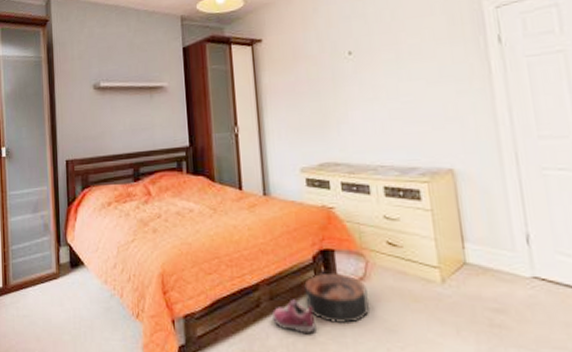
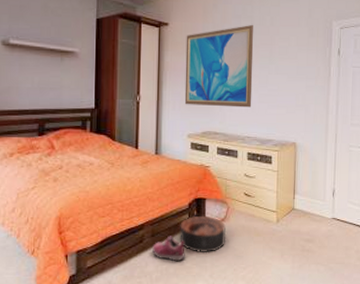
wall art: none [284,23,381,132] -> present [184,24,254,108]

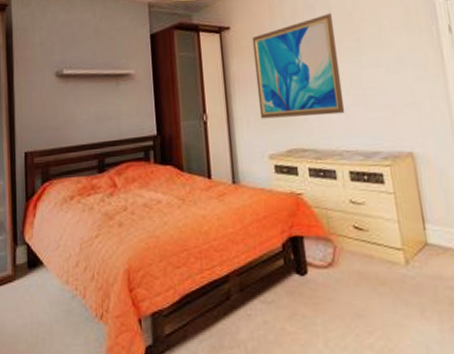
shoe: present [152,236,185,262] -> none [243,289,287,326]
basket: present [179,215,227,253] -> none [274,259,339,313]

